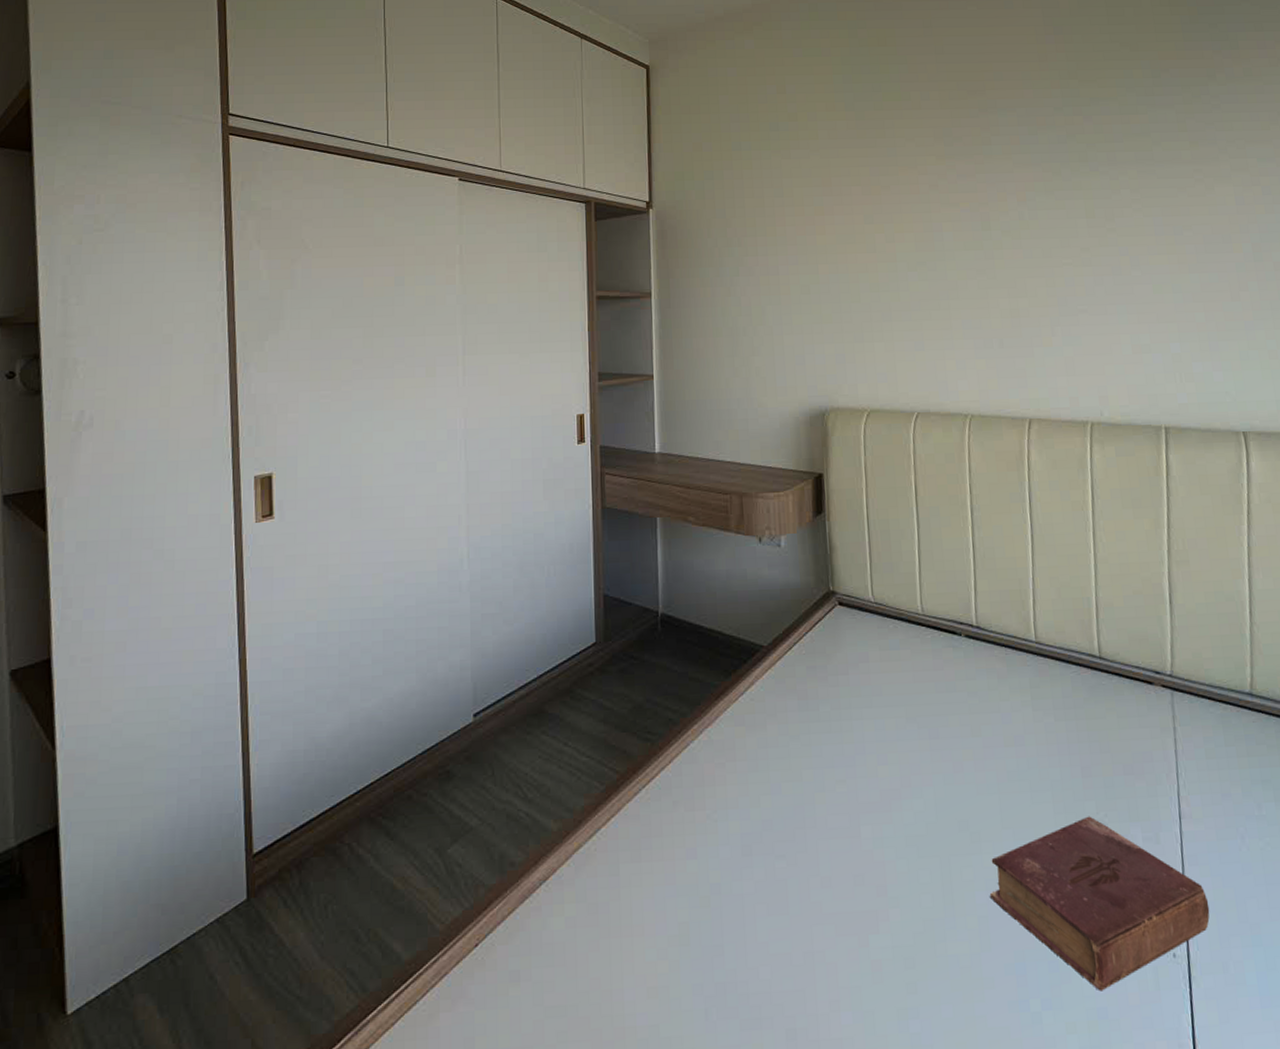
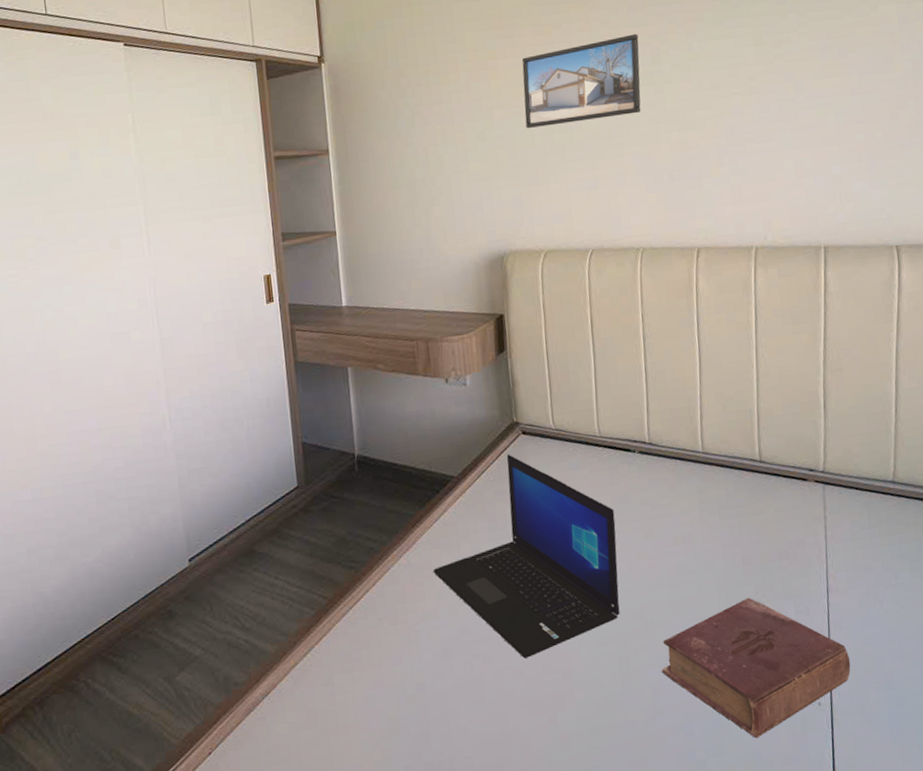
laptop: none [736,626,943,865] -> present [433,454,620,659]
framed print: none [849,199,970,286] -> present [522,33,641,129]

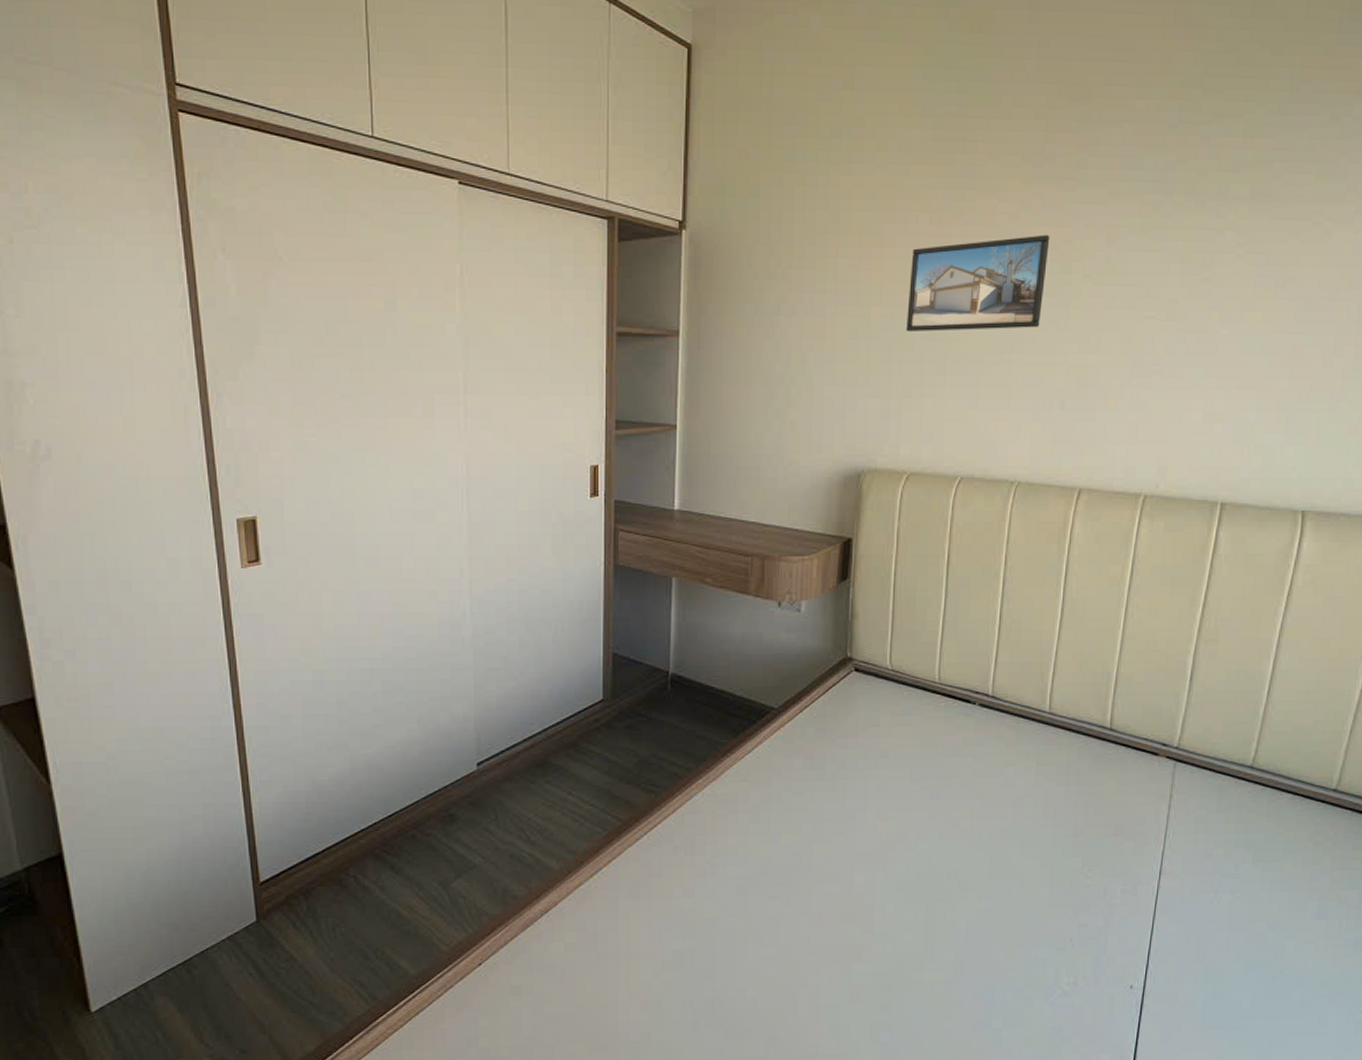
laptop: present [433,454,620,659] -> none [738,691,943,906]
book: present [662,597,851,739] -> none [970,870,1172,1014]

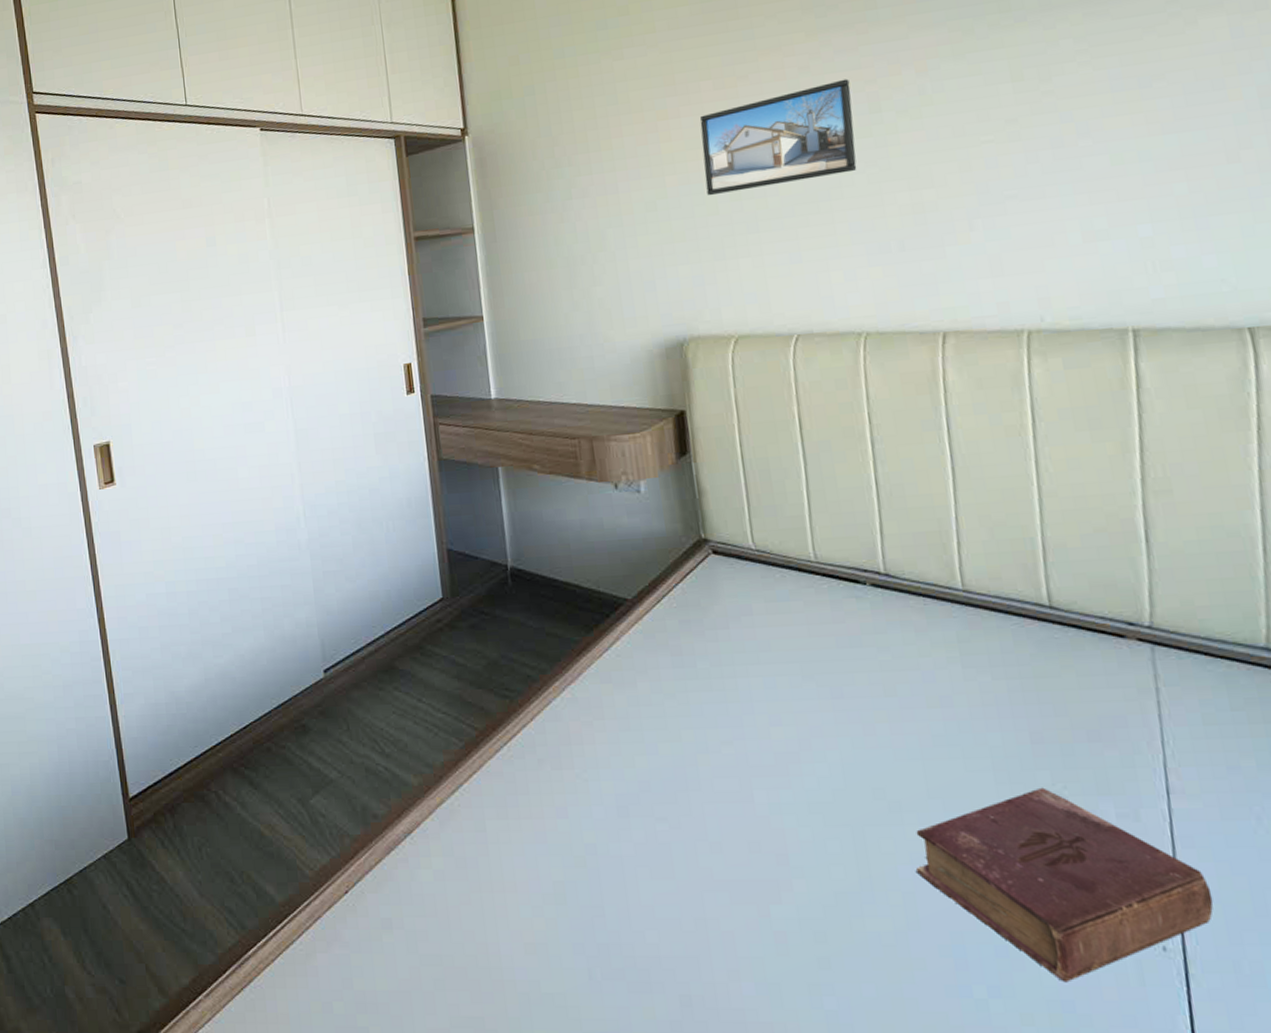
book: none [970,870,1172,1014] -> present [916,787,1214,983]

